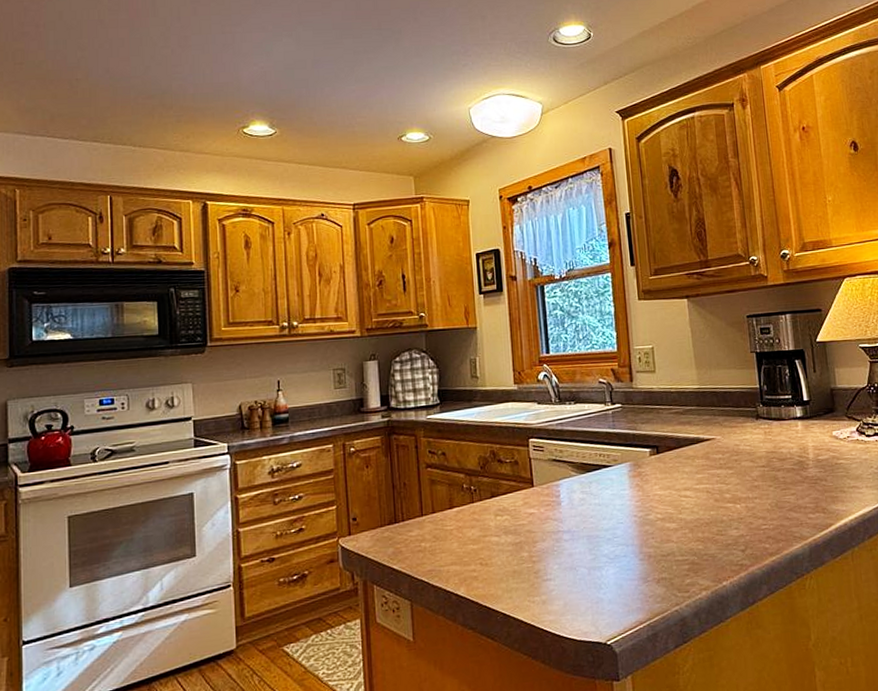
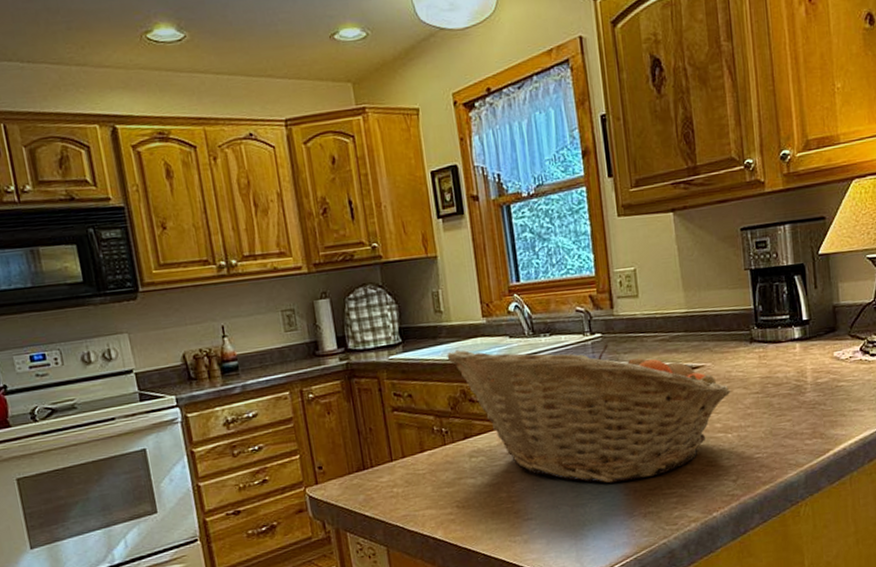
fruit basket: none [480,413,739,548] -> present [447,343,731,484]

